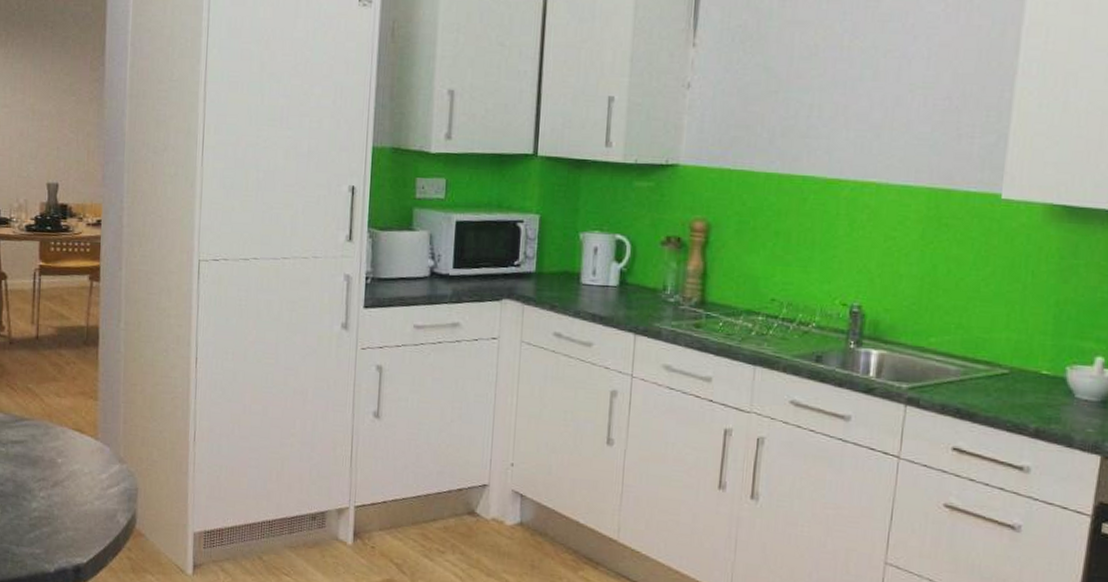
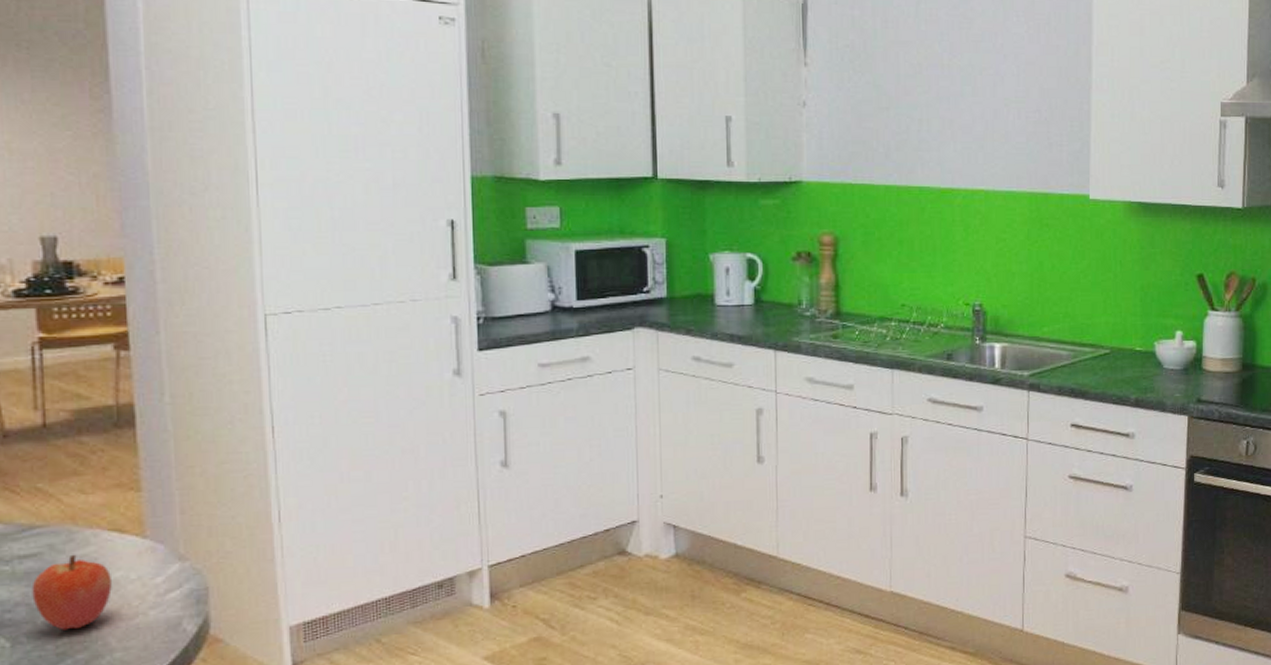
apple: none [17,445,71,507] -> present [31,554,112,630]

